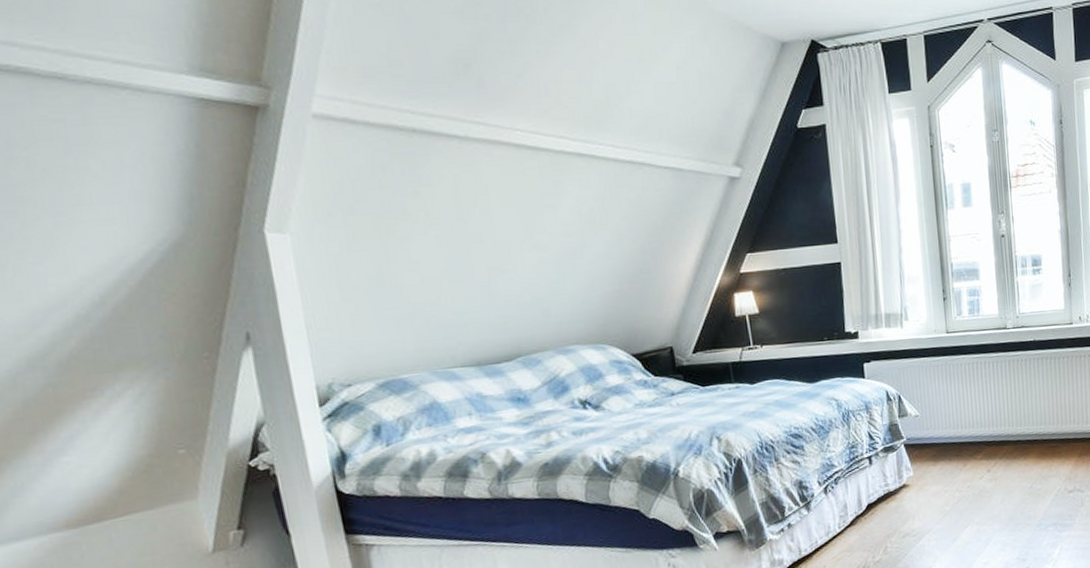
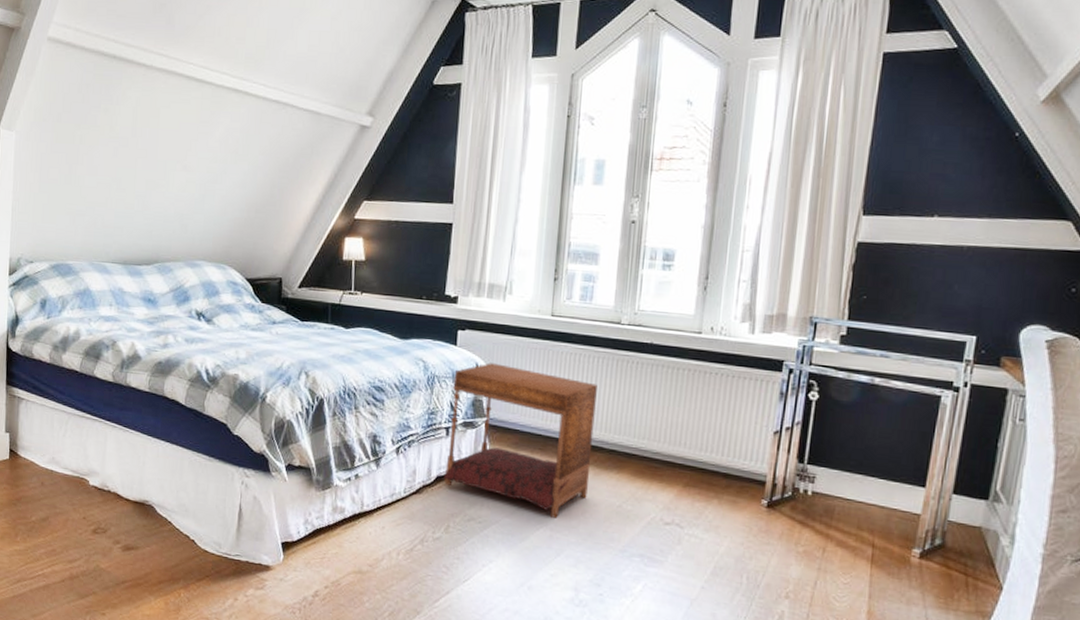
canopy bed: none [867,386,1003,513] -> present [443,363,597,518]

